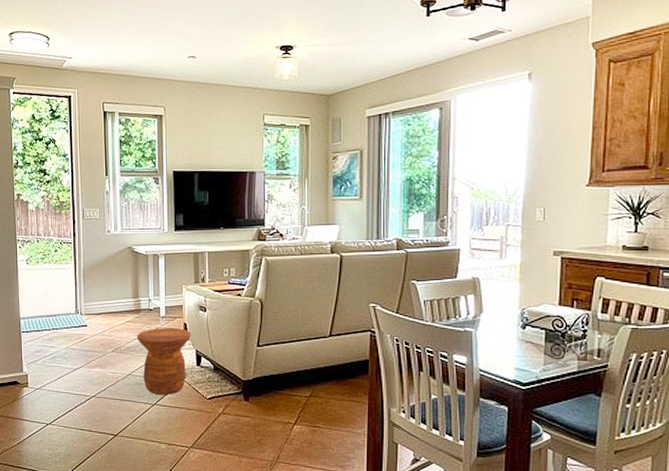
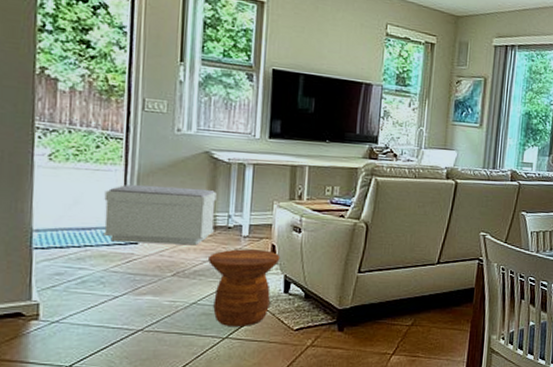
bench: none [63,278,139,326] -> present [104,184,217,245]

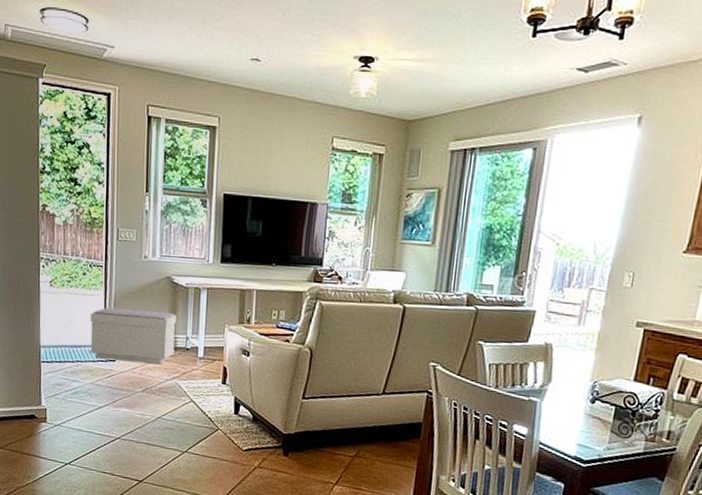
side table: present [208,249,280,328] -> none [170,369,231,443]

